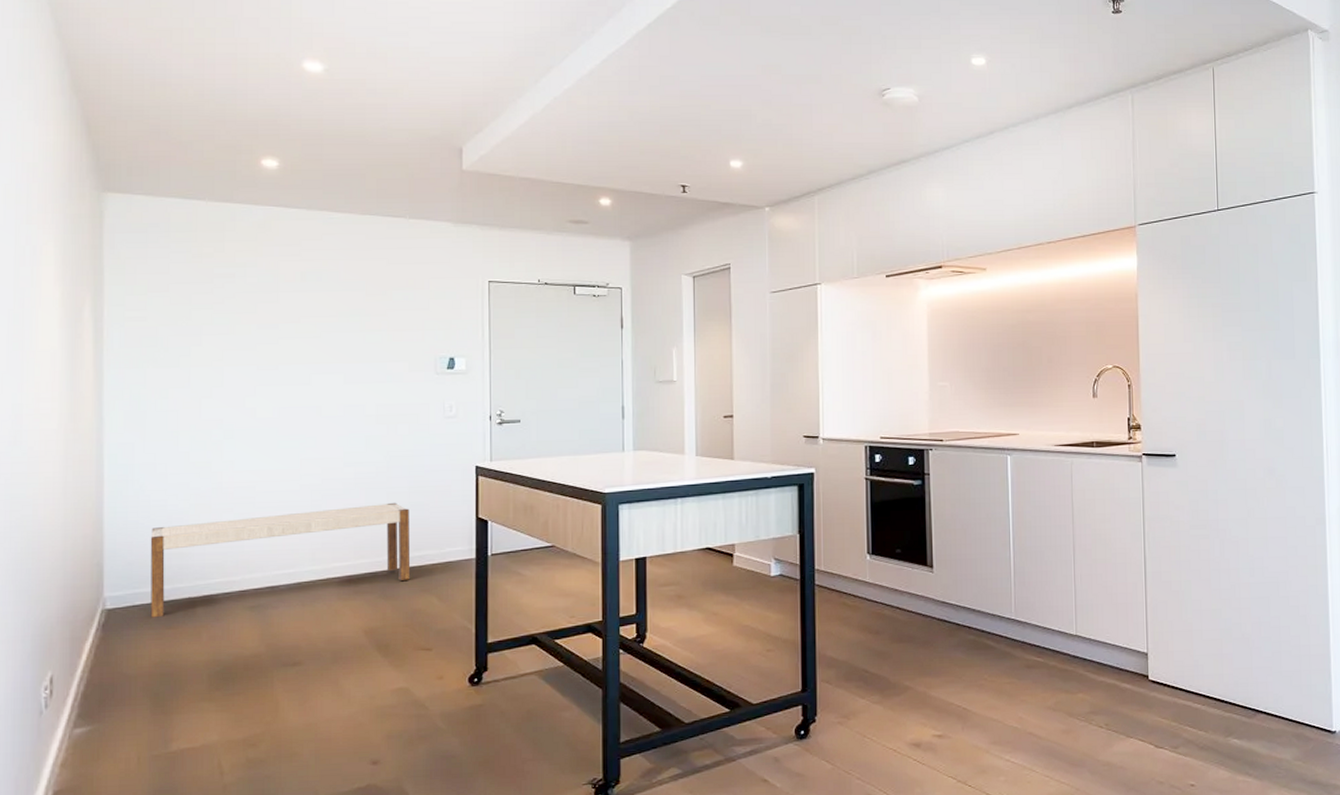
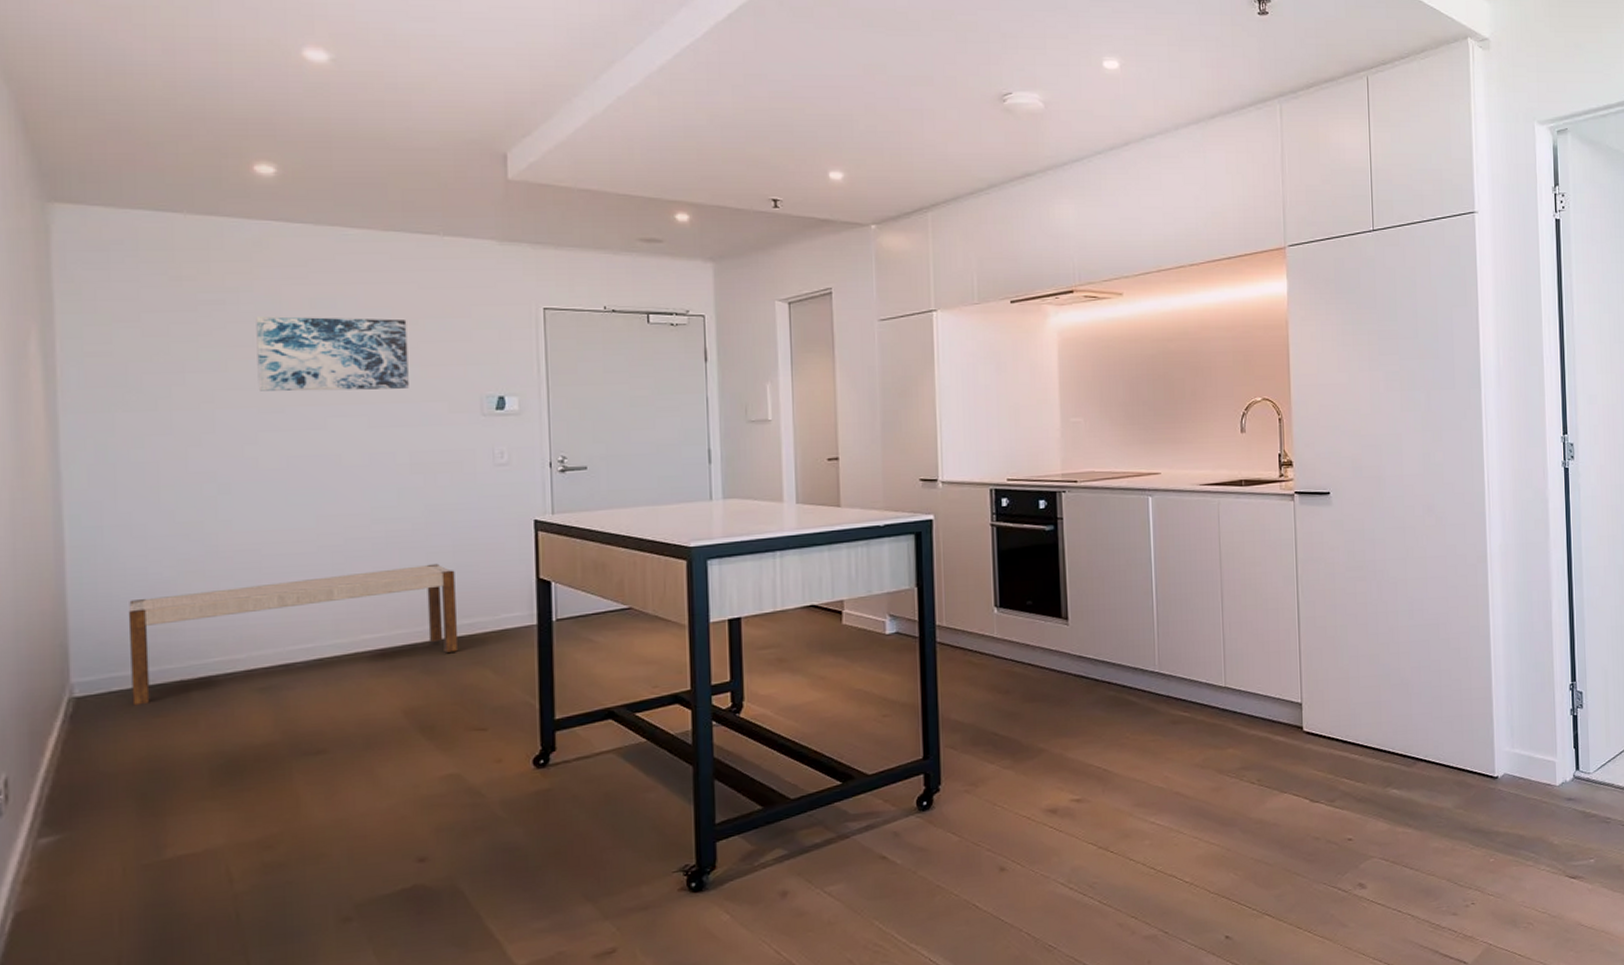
wall art: none [258,287,378,352] -> present [256,316,409,392]

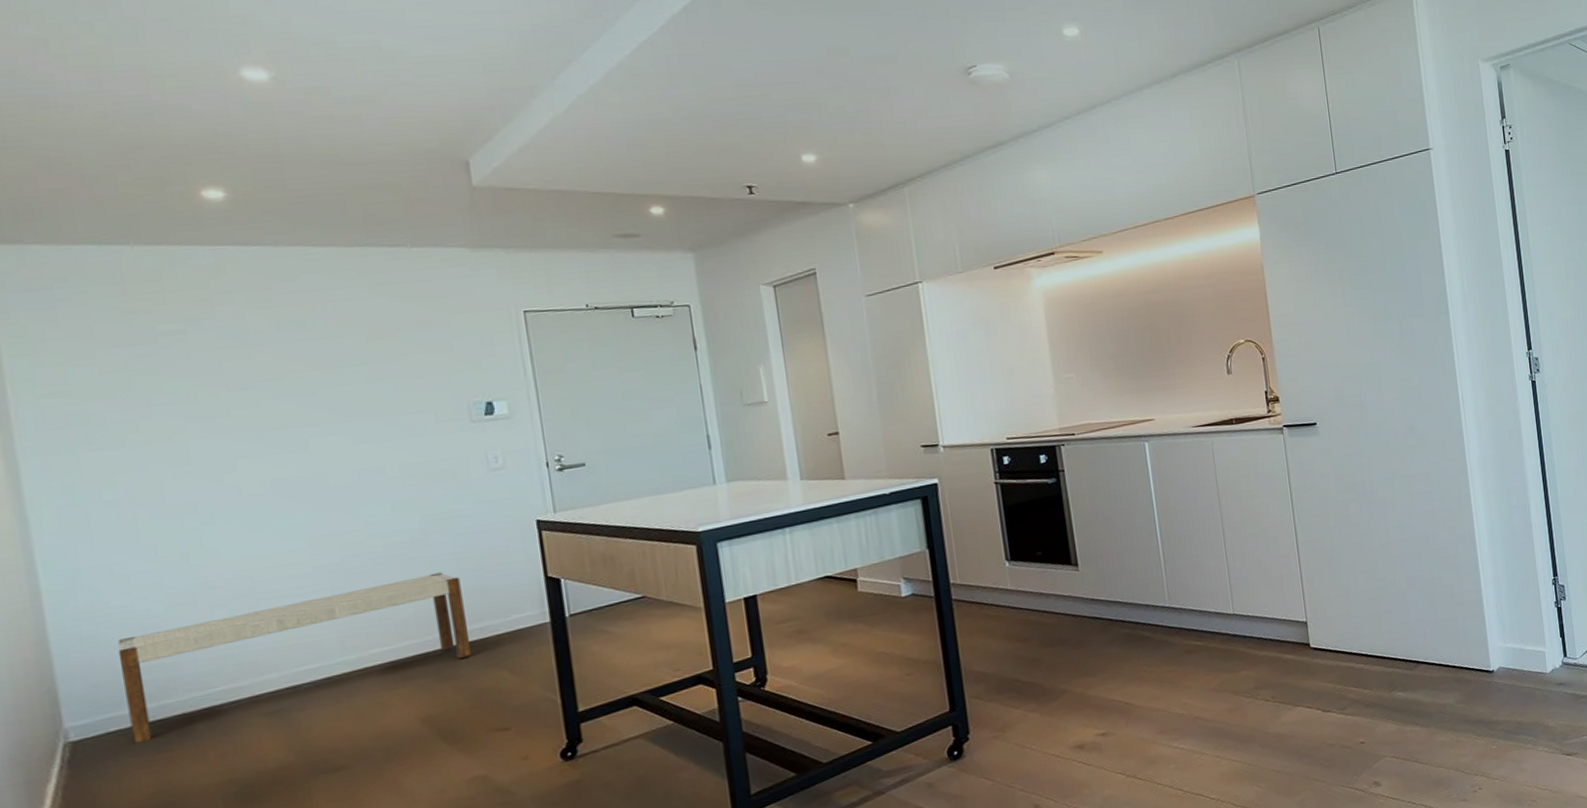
wall art: present [256,316,409,392] -> none [221,334,392,418]

